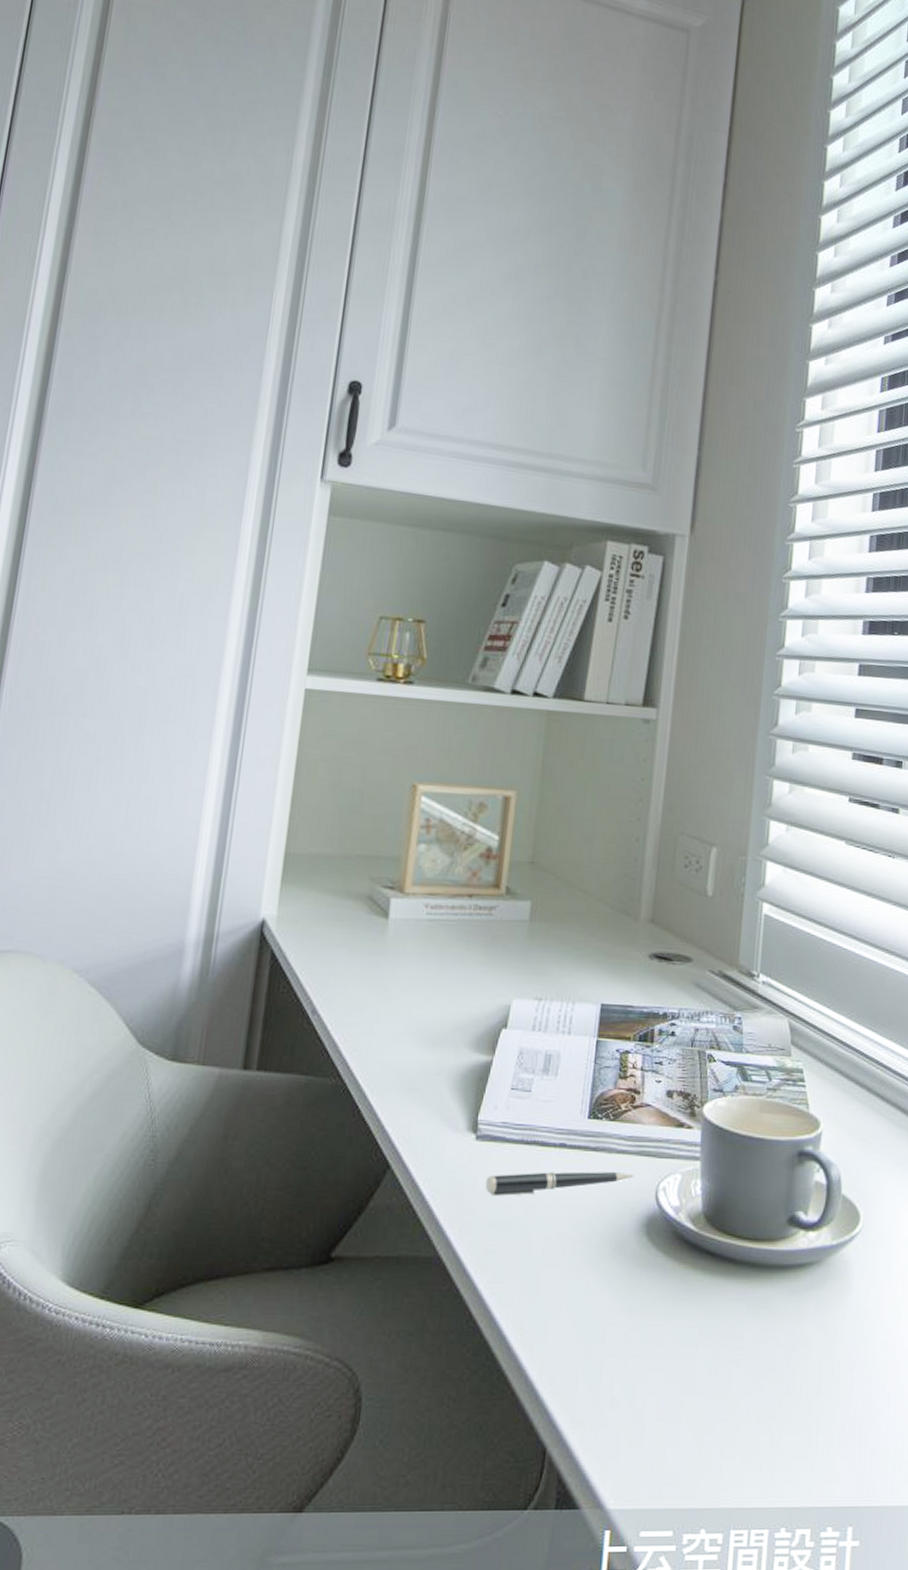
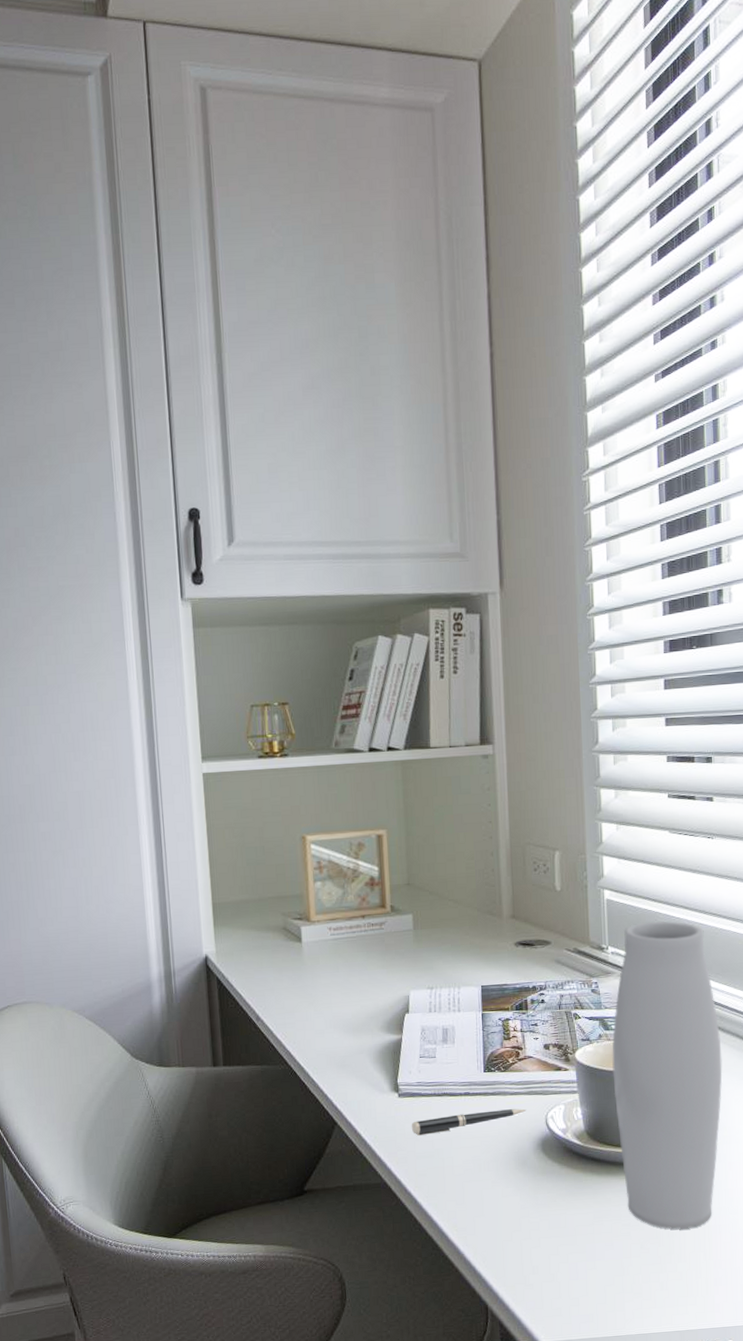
vase: none [742,948,879,1362] -> present [612,920,723,1230]

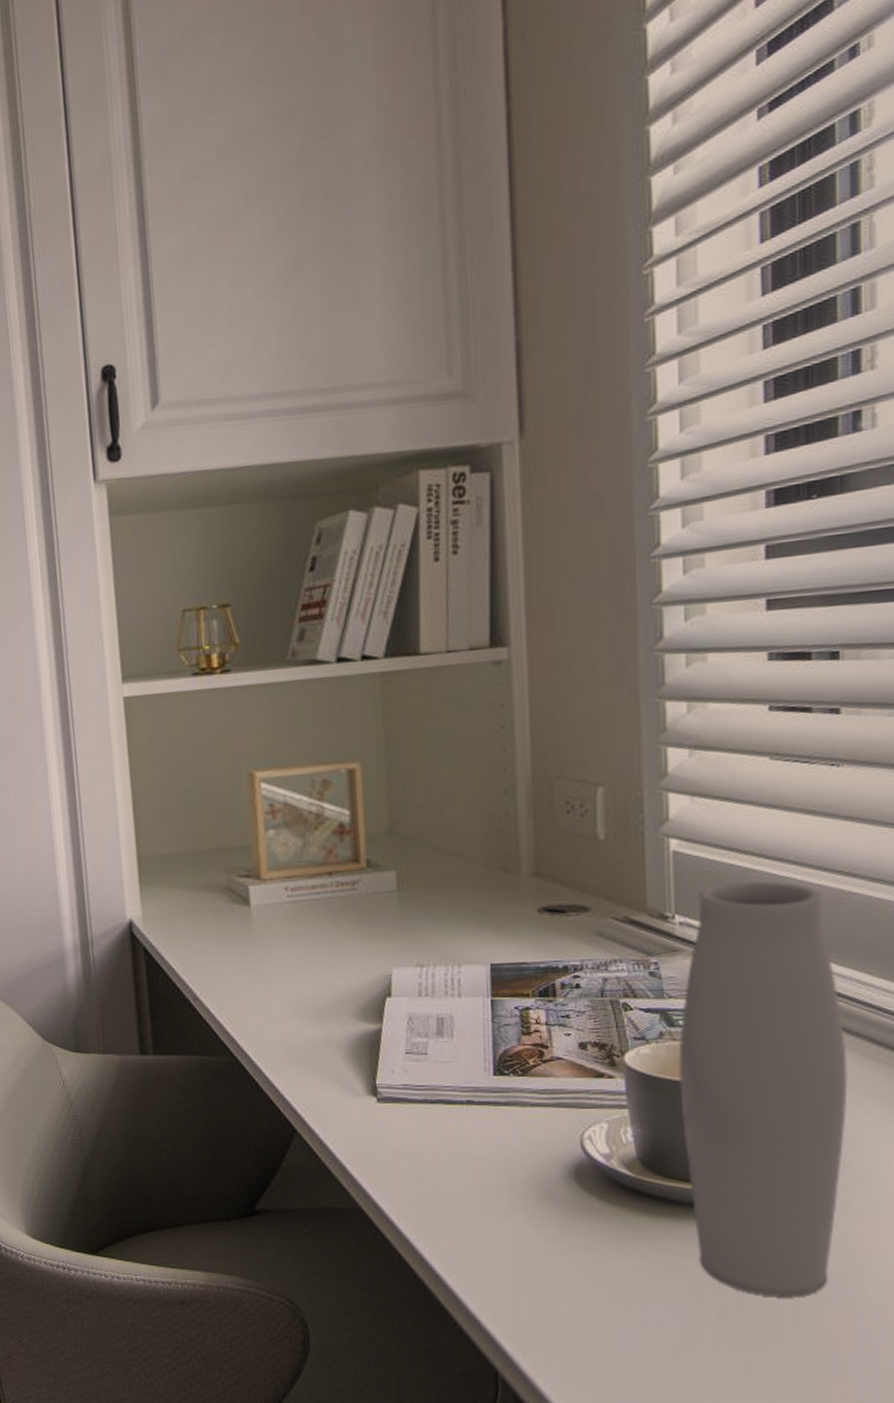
pen: present [411,1108,527,1137] -> none [394,1124,554,1153]

